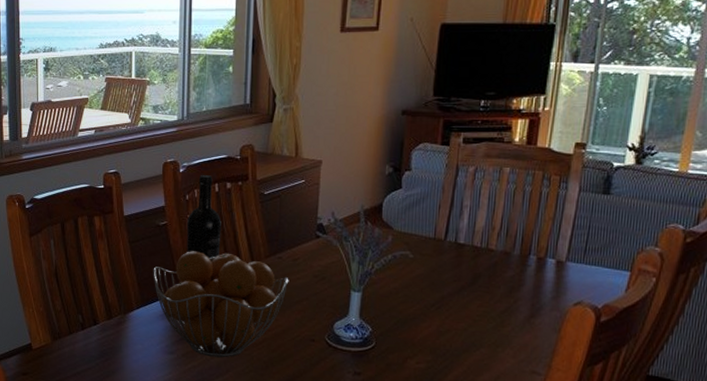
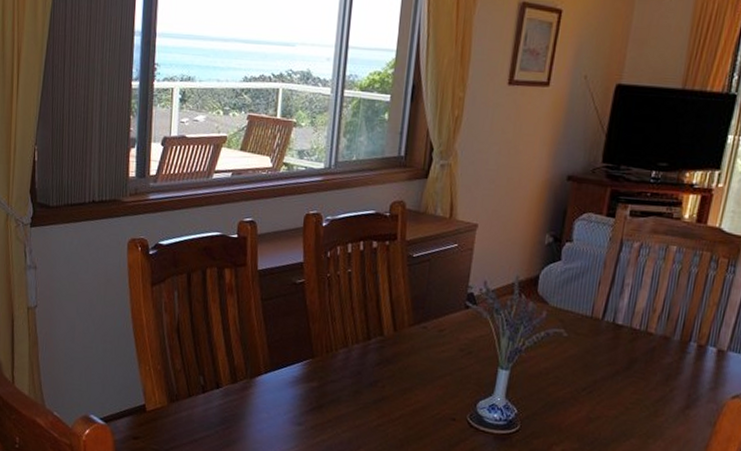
fruit basket: present [153,251,289,358] -> none [285,313,433,433]
wine bottle: present [187,175,221,263] -> none [324,231,364,328]

